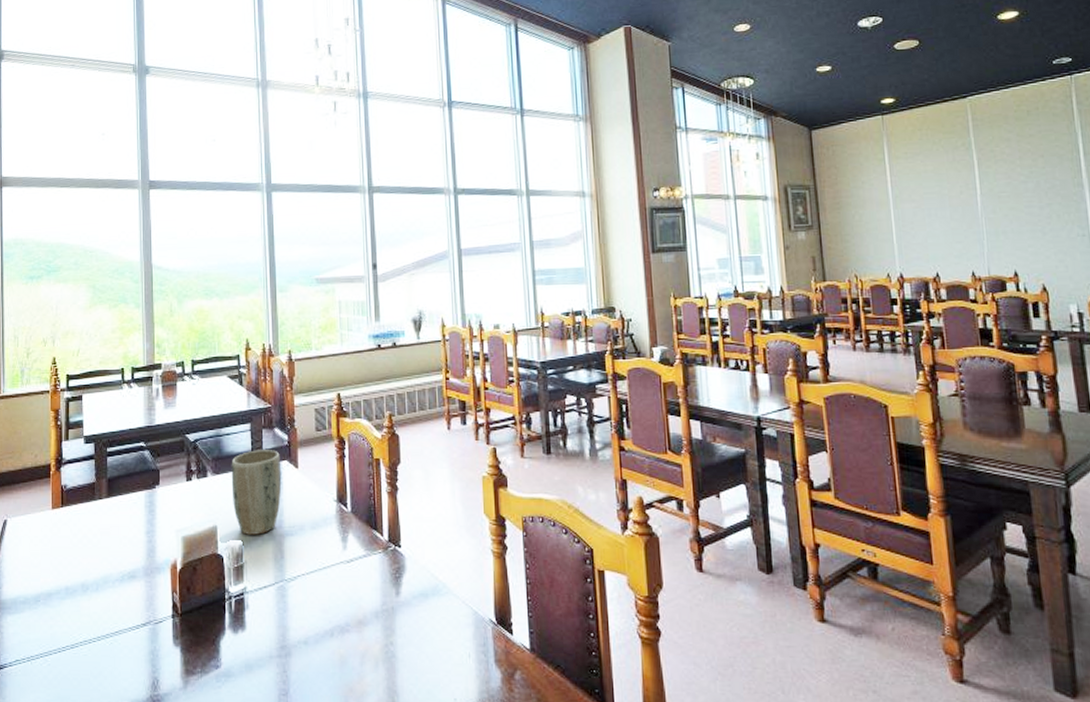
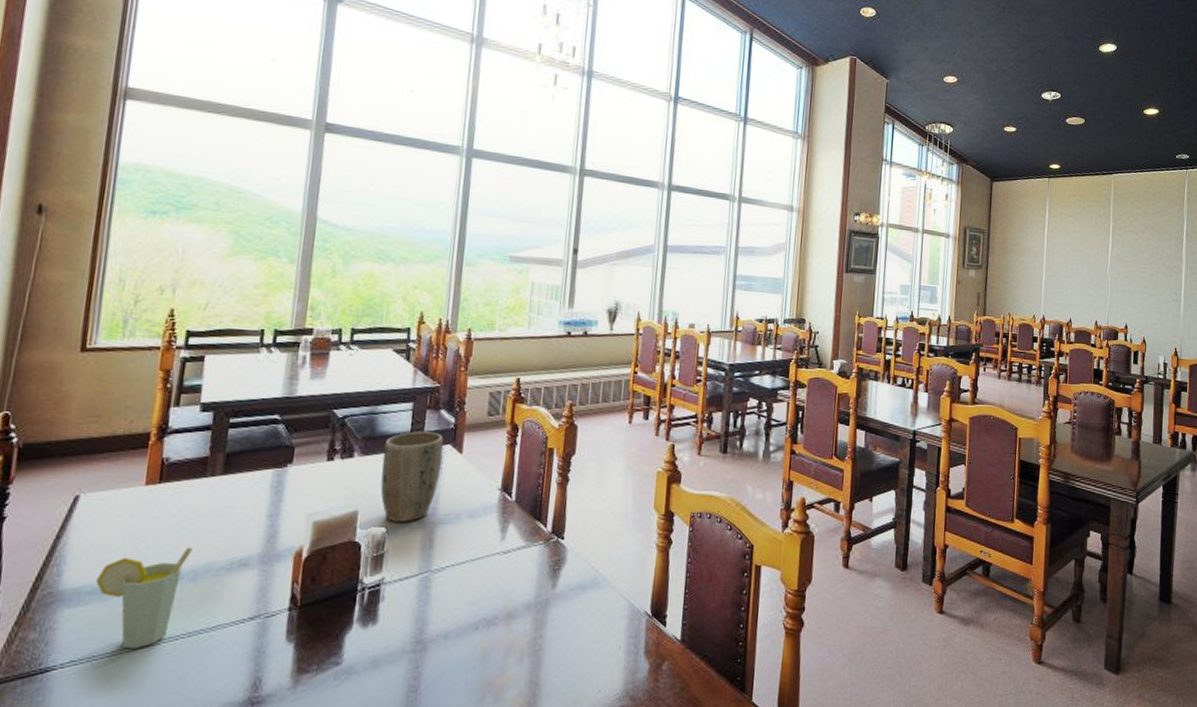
cup: none [26,561,93,651] -> present [95,547,193,650]

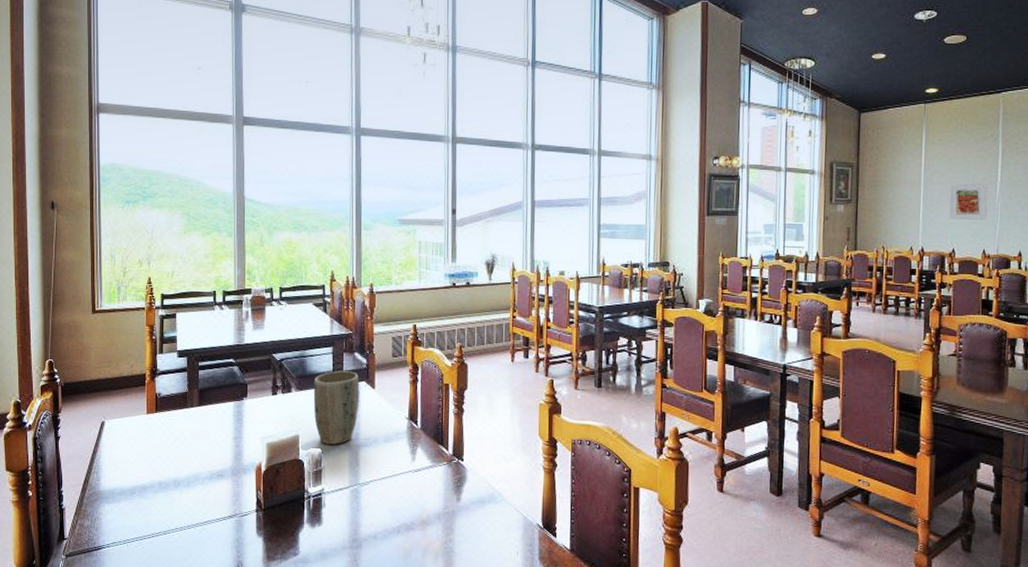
cup: present [95,547,193,650] -> none [122,461,184,536]
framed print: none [1067,256,1101,292] -> present [949,183,988,221]

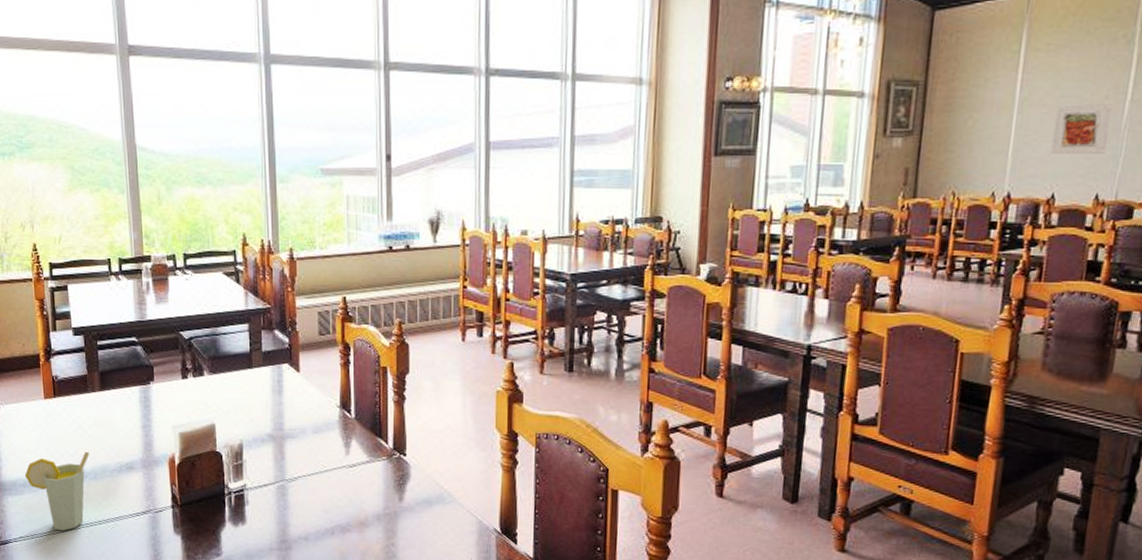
cup: none [122,461,184,536] -> present [24,451,90,532]
plant pot: present [313,371,360,445] -> none [228,351,282,436]

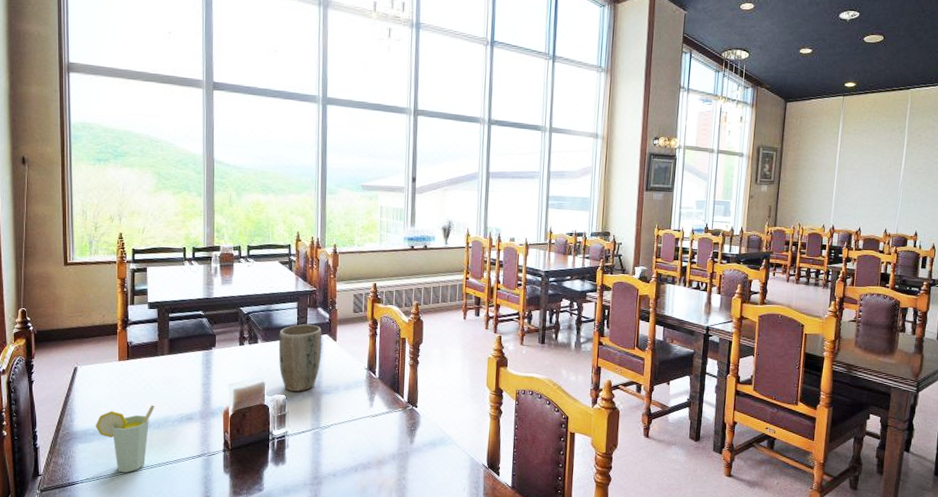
plant pot: none [228,351,282,436] -> present [278,324,322,392]
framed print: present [1051,104,1112,155] -> none [858,170,893,203]

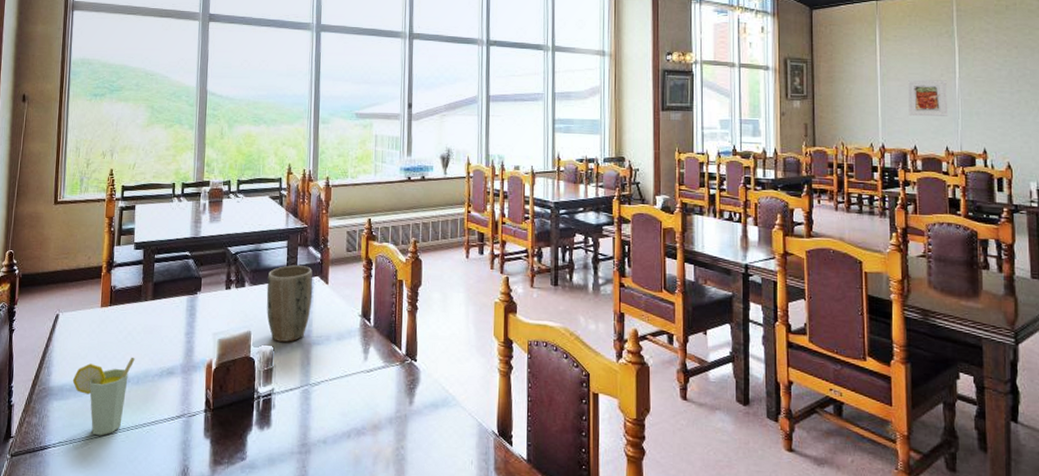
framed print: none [858,170,893,203] -> present [908,79,949,117]

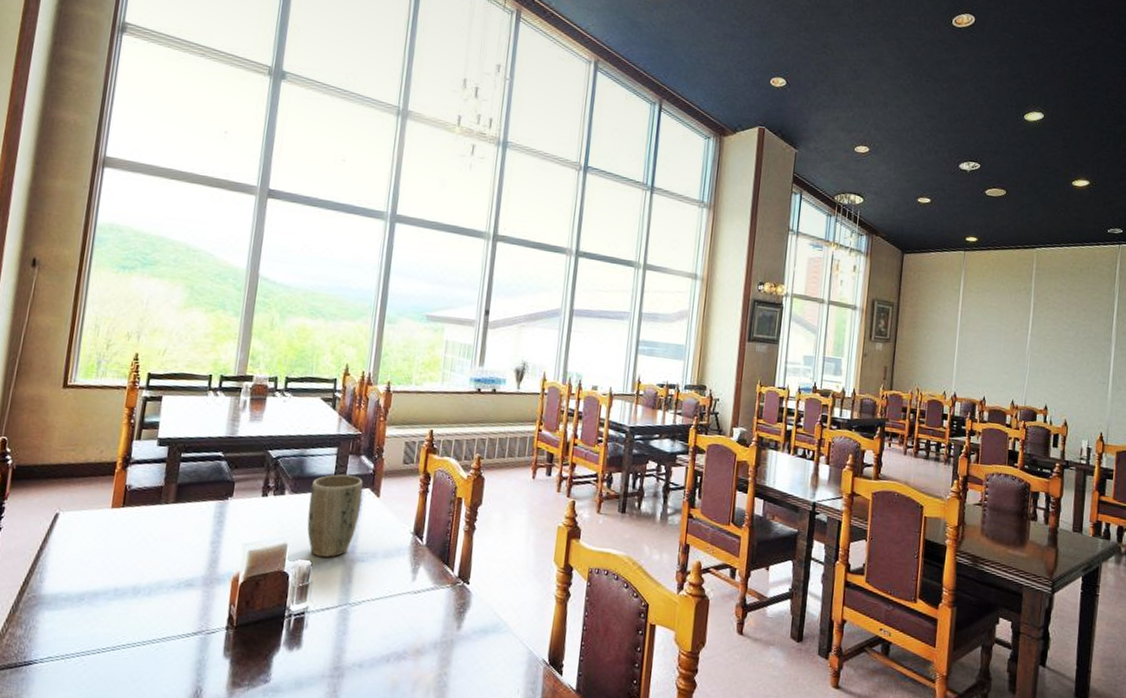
cup: present [72,357,135,436] -> none [69,565,148,652]
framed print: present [908,79,949,117] -> none [982,333,1019,371]

